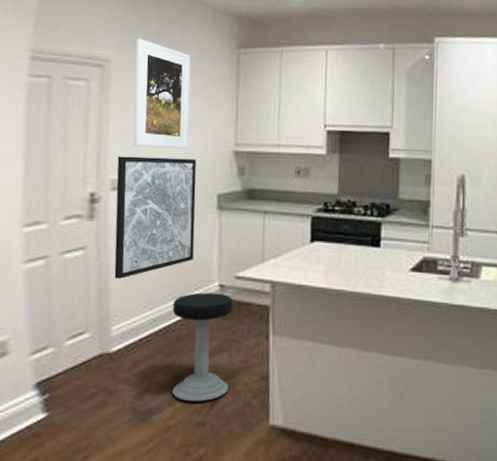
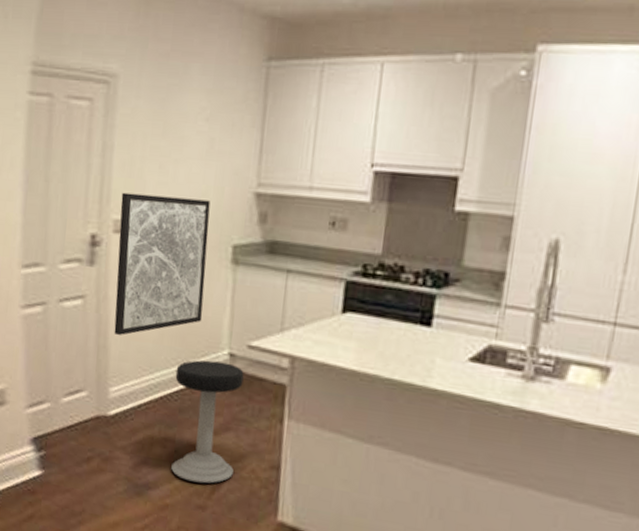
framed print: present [133,38,191,149] -> none [139,47,210,188]

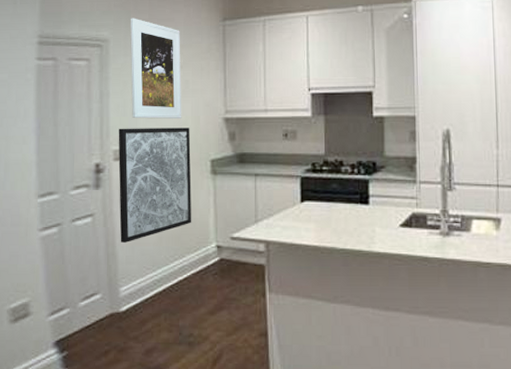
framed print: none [139,47,210,188] -> present [130,18,182,119]
stool: present [171,360,244,484] -> none [174,254,230,358]

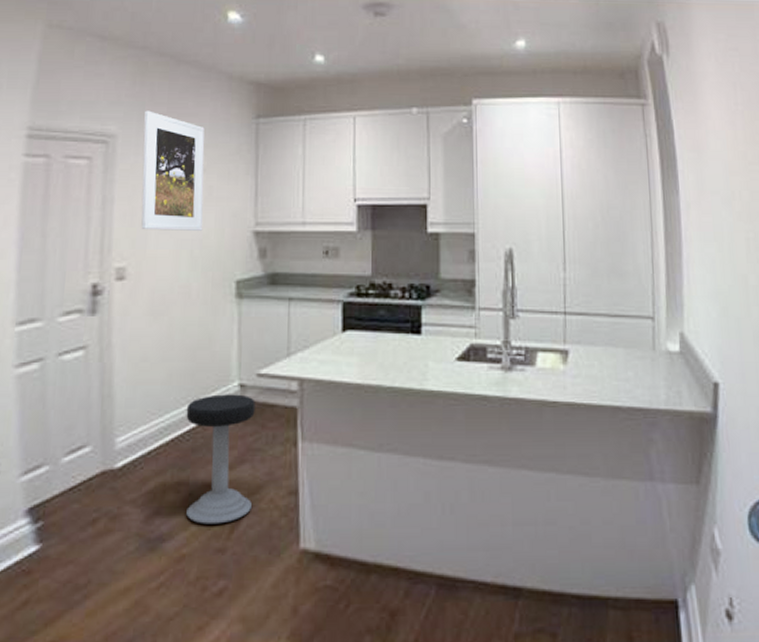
wall art: present [118,127,192,244] -> none [119,241,212,383]
stool: none [174,254,230,358] -> present [186,394,255,524]

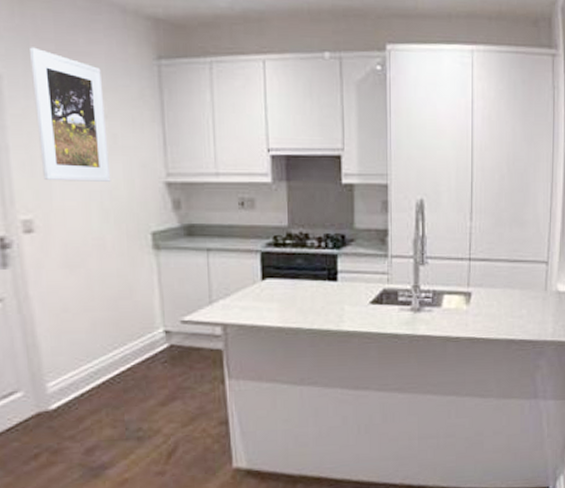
stool: present [186,394,255,524] -> none [114,340,186,453]

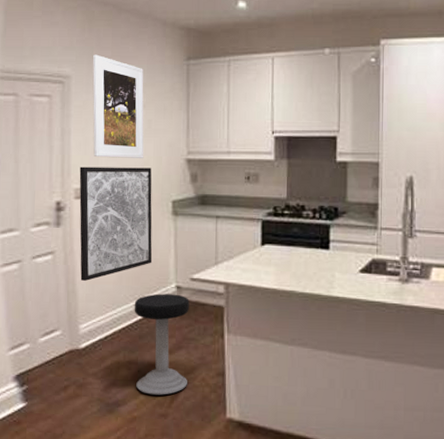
wall art: none [26,192,133,333] -> present [79,166,153,282]
stool: none [114,340,186,453] -> present [134,293,189,395]

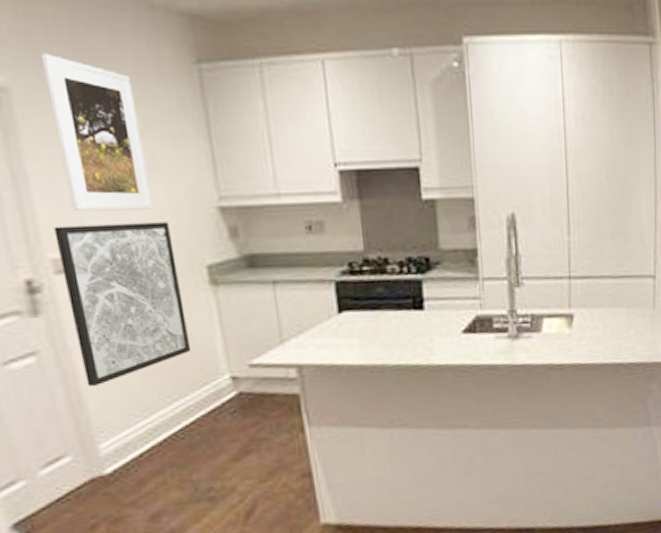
stool: present [134,293,189,395] -> none [174,386,265,515]

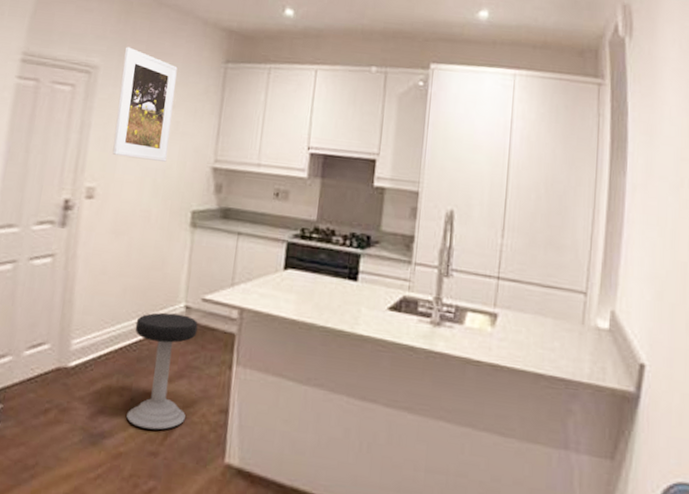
wall art: present [53,222,192,387] -> none [79,164,174,292]
stool: none [174,386,265,515] -> present [126,312,198,430]

